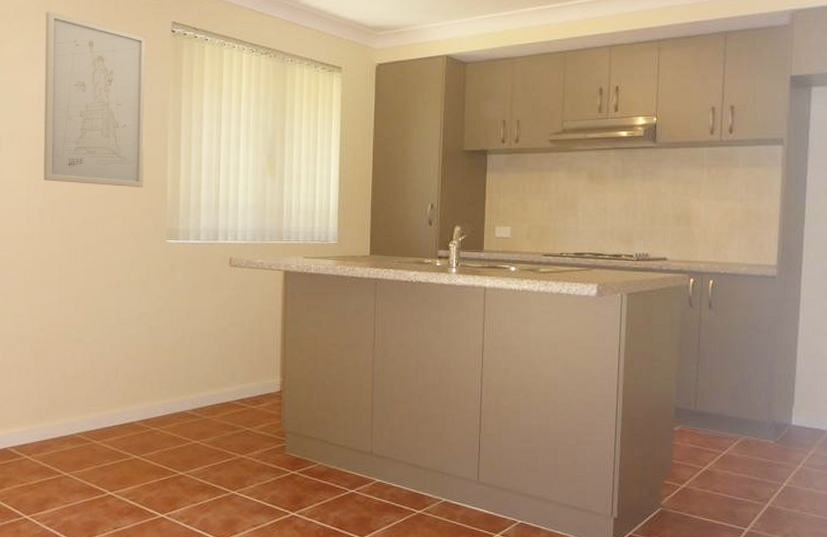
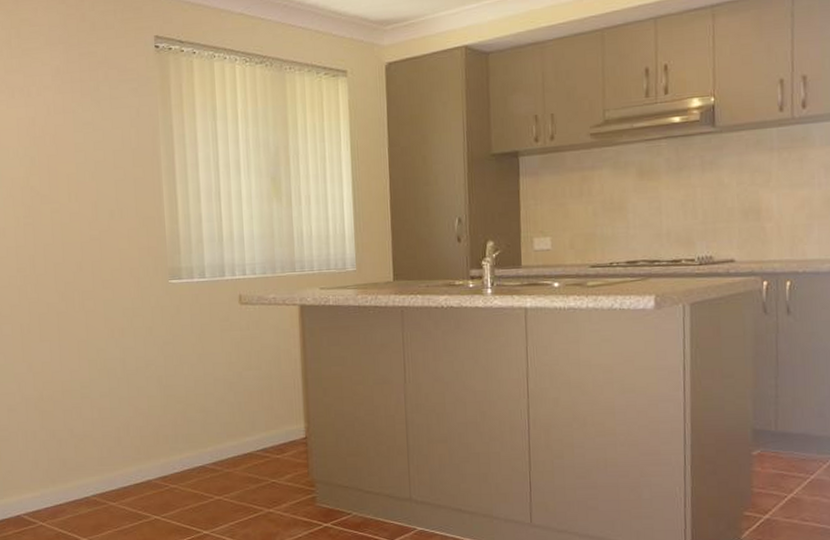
wall art: present [43,12,147,188] -> none [17,37,139,226]

